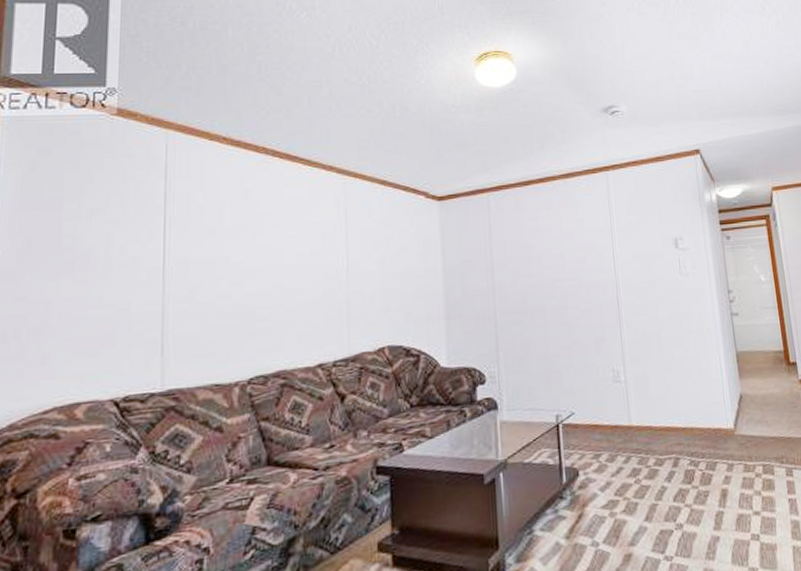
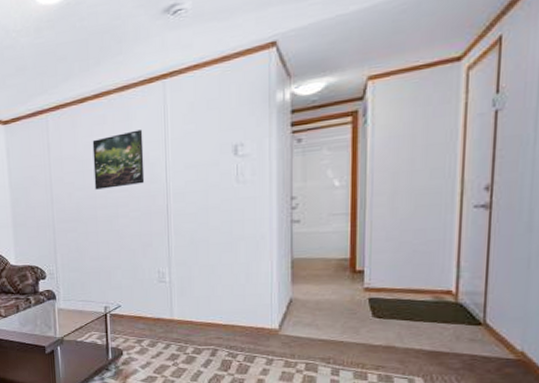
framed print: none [538,217,594,278] -> present [92,129,145,190]

